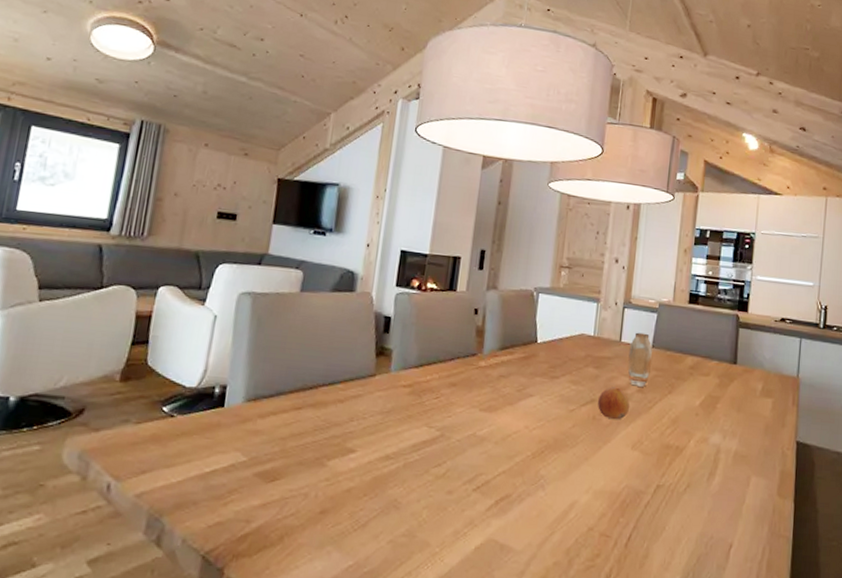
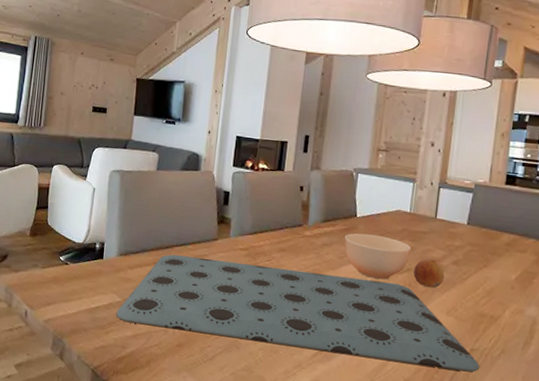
placemat: none [239,396,666,512] -> present [116,254,480,372]
bowl: none [523,361,596,413] -> present [344,233,412,280]
vase: present [627,332,653,387] -> none [443,210,468,260]

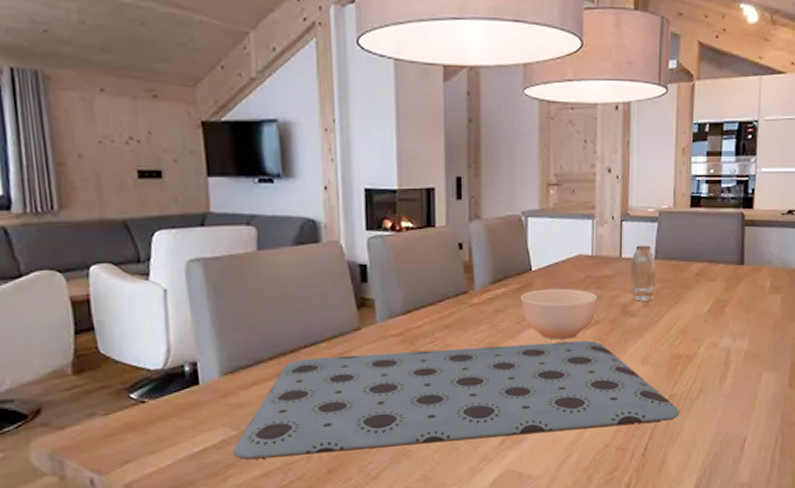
fruit: present [413,258,445,288] -> none [603,305,637,338]
vase: none [443,210,468,260] -> present [631,245,656,301]

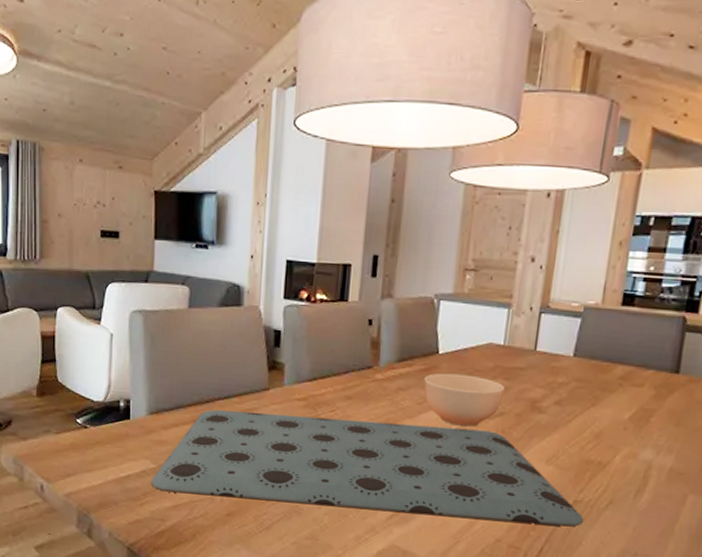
vase: present [631,245,656,301] -> none [543,340,574,399]

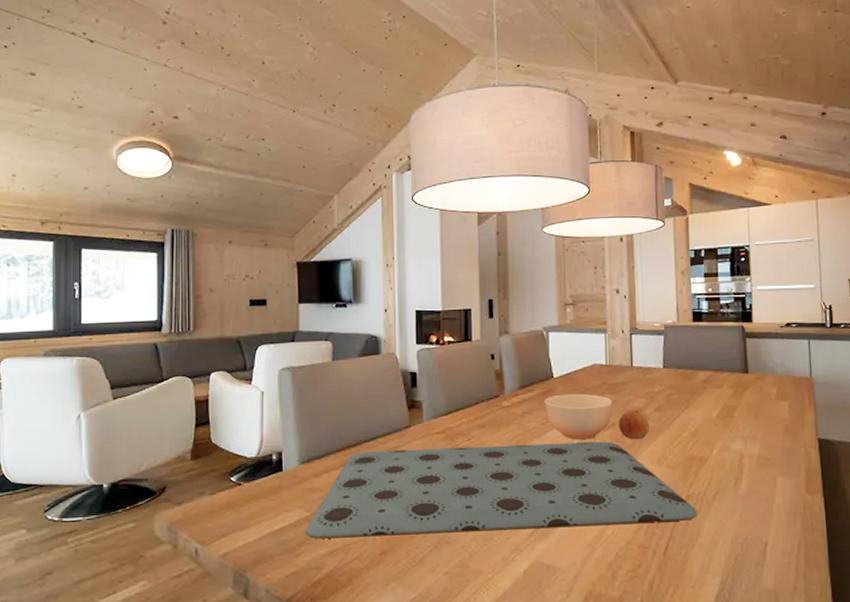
fruit: none [507,399,546,434] -> present [619,409,650,440]

